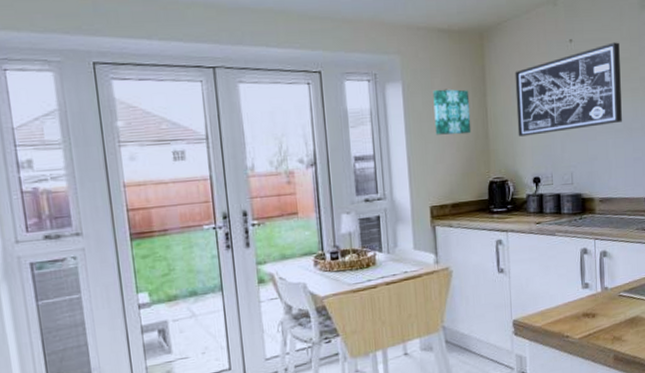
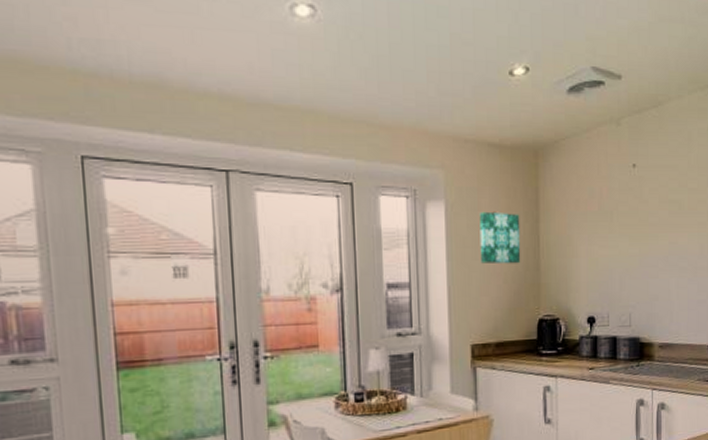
wall art: present [515,42,622,137] -> none [571,170,687,270]

